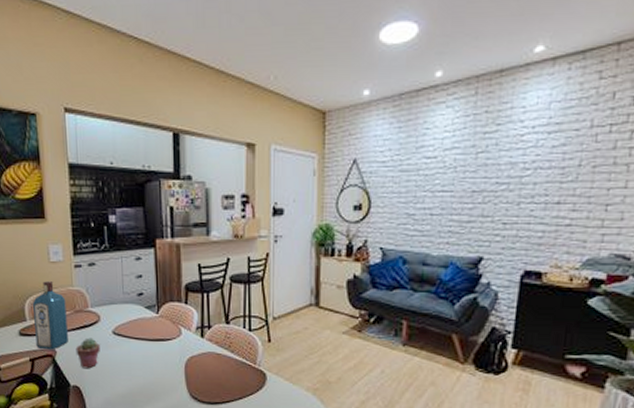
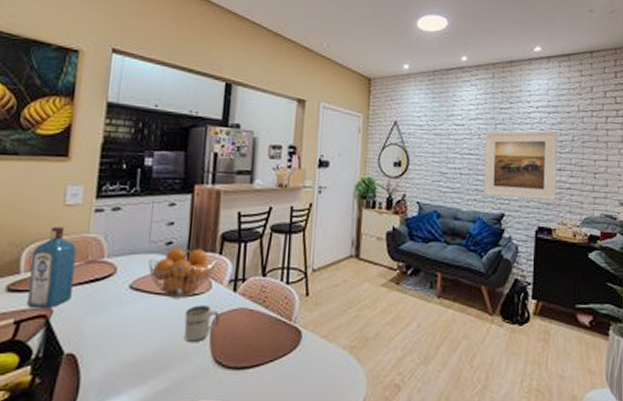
potted succulent: present [75,338,100,369] -> none [78,293,111,332]
fruit basket: none [125,298,183,343] -> present [148,247,217,298]
mug: none [161,349,192,380] -> present [184,305,220,342]
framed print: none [458,154,559,240] -> present [483,130,557,200]

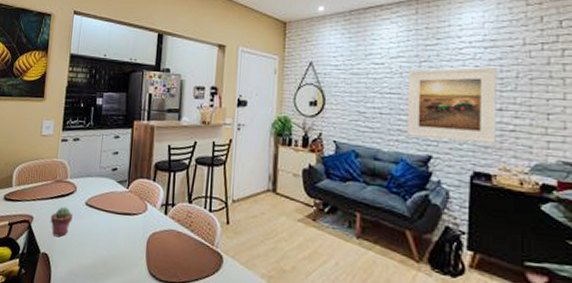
liquor: present [27,227,77,309] -> none [17,152,49,216]
potted succulent: none [78,293,111,332] -> present [50,207,73,237]
fruit basket: present [148,247,217,298] -> none [99,173,151,217]
mug: present [184,305,220,342] -> none [125,223,154,255]

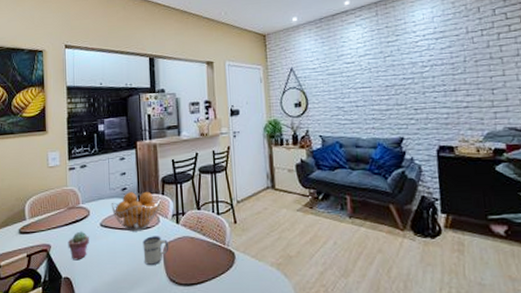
fruit basket: none [99,173,151,217] -> present [111,191,161,232]
mug: none [125,223,154,255] -> present [143,236,169,265]
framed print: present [406,66,497,143] -> none [375,54,455,123]

